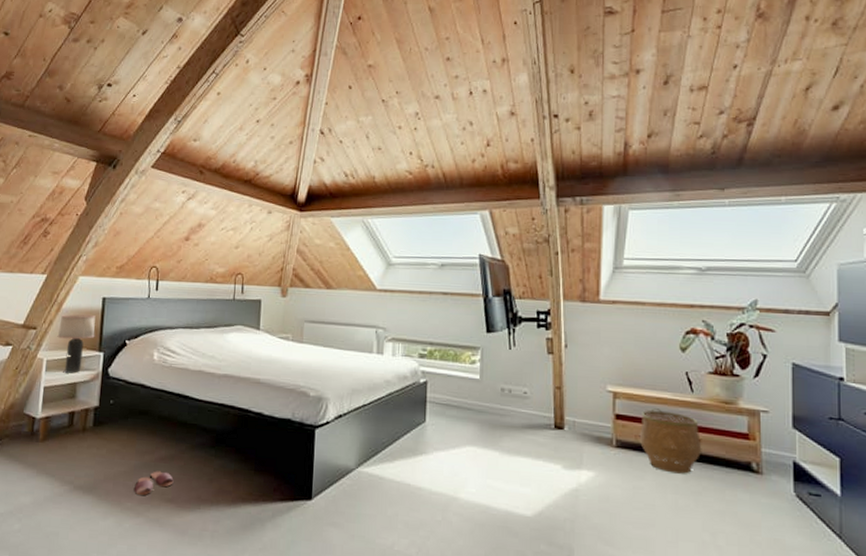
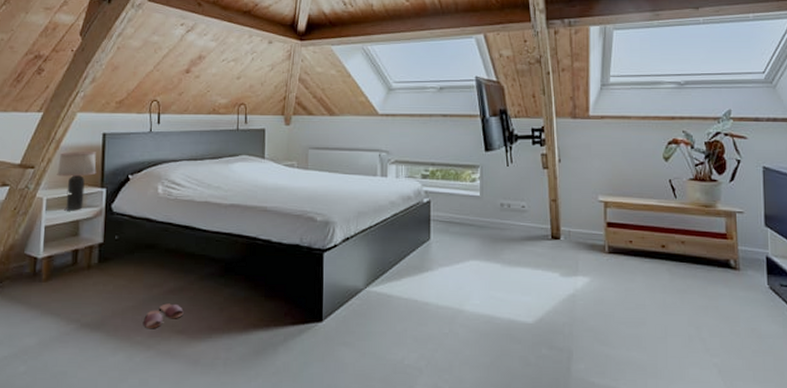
basket: present [639,408,702,474] -> none [629,215,686,274]

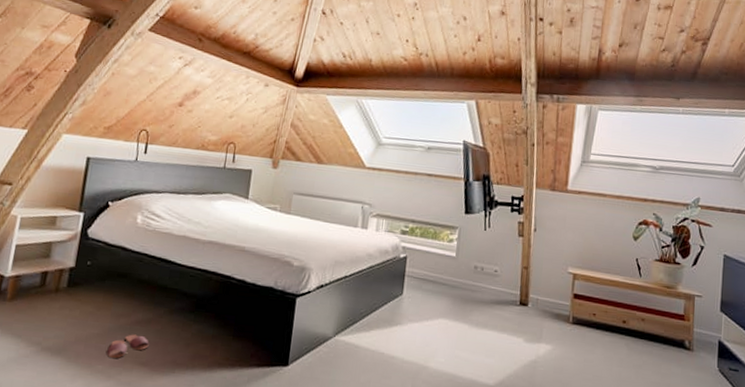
table lamp: present [57,151,96,211] -> none [34,171,78,233]

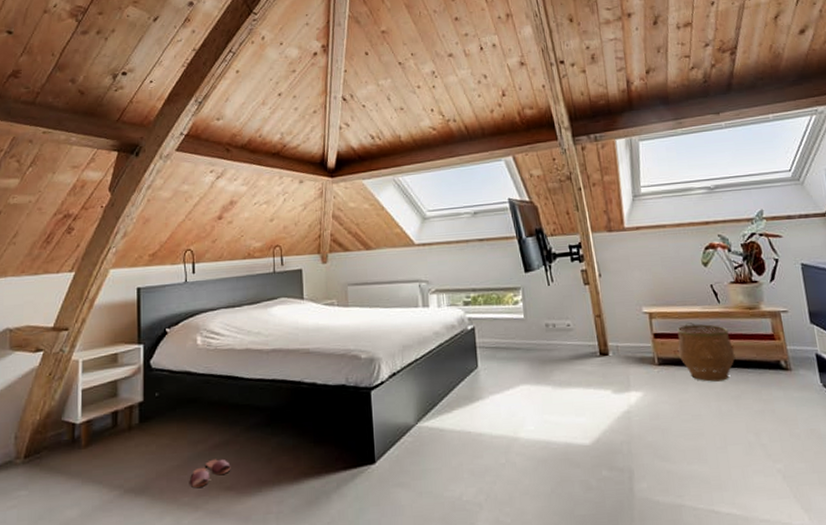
basket: none [592,290,645,350] -> present [677,322,736,382]

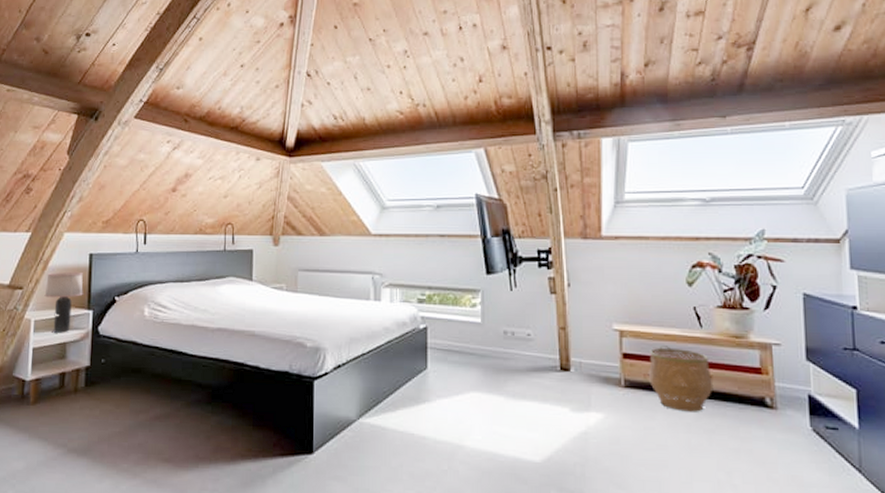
table lamp: none [92,308,132,372] -> present [44,272,83,333]
slippers: present [190,459,231,489] -> none [130,430,170,457]

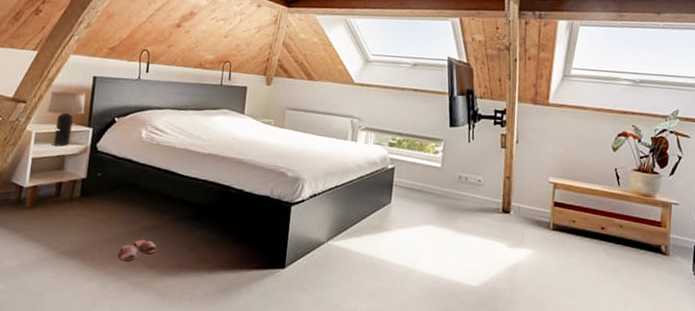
slippers: none [130,430,170,457] -> present [118,239,157,262]
basket: present [648,346,714,412] -> none [572,198,623,254]

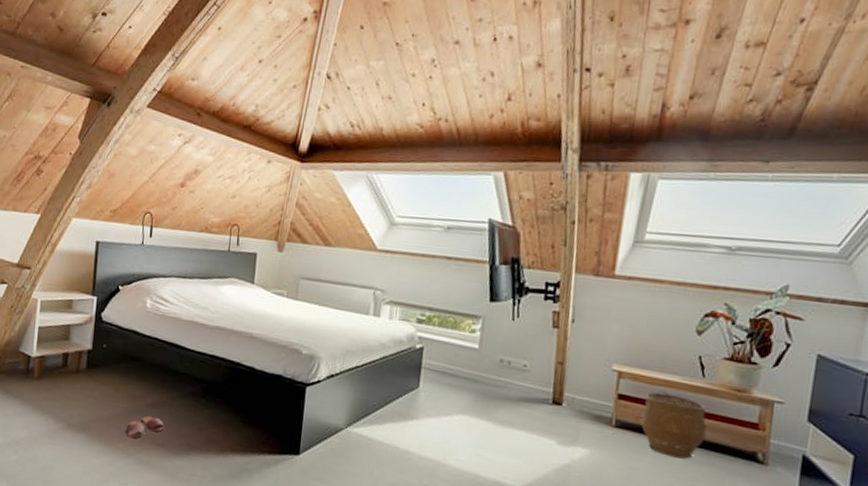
table lamp: present [47,90,86,147] -> none [51,256,89,316]
basket: none [572,198,623,254] -> present [640,391,707,459]

